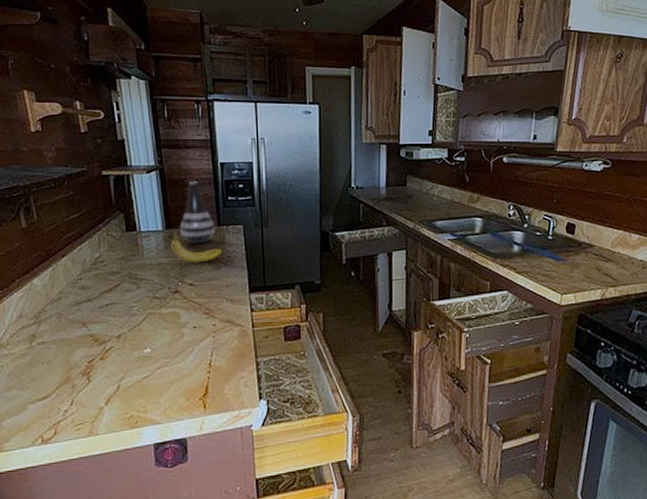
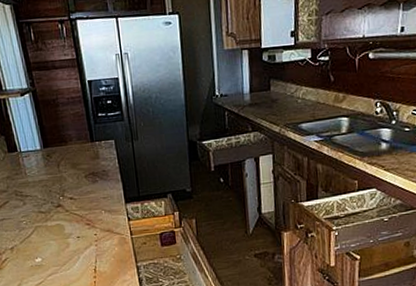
fruit: present [171,230,223,263] -> none [49,148,98,179]
vase: present [180,182,216,244] -> none [56,101,89,161]

